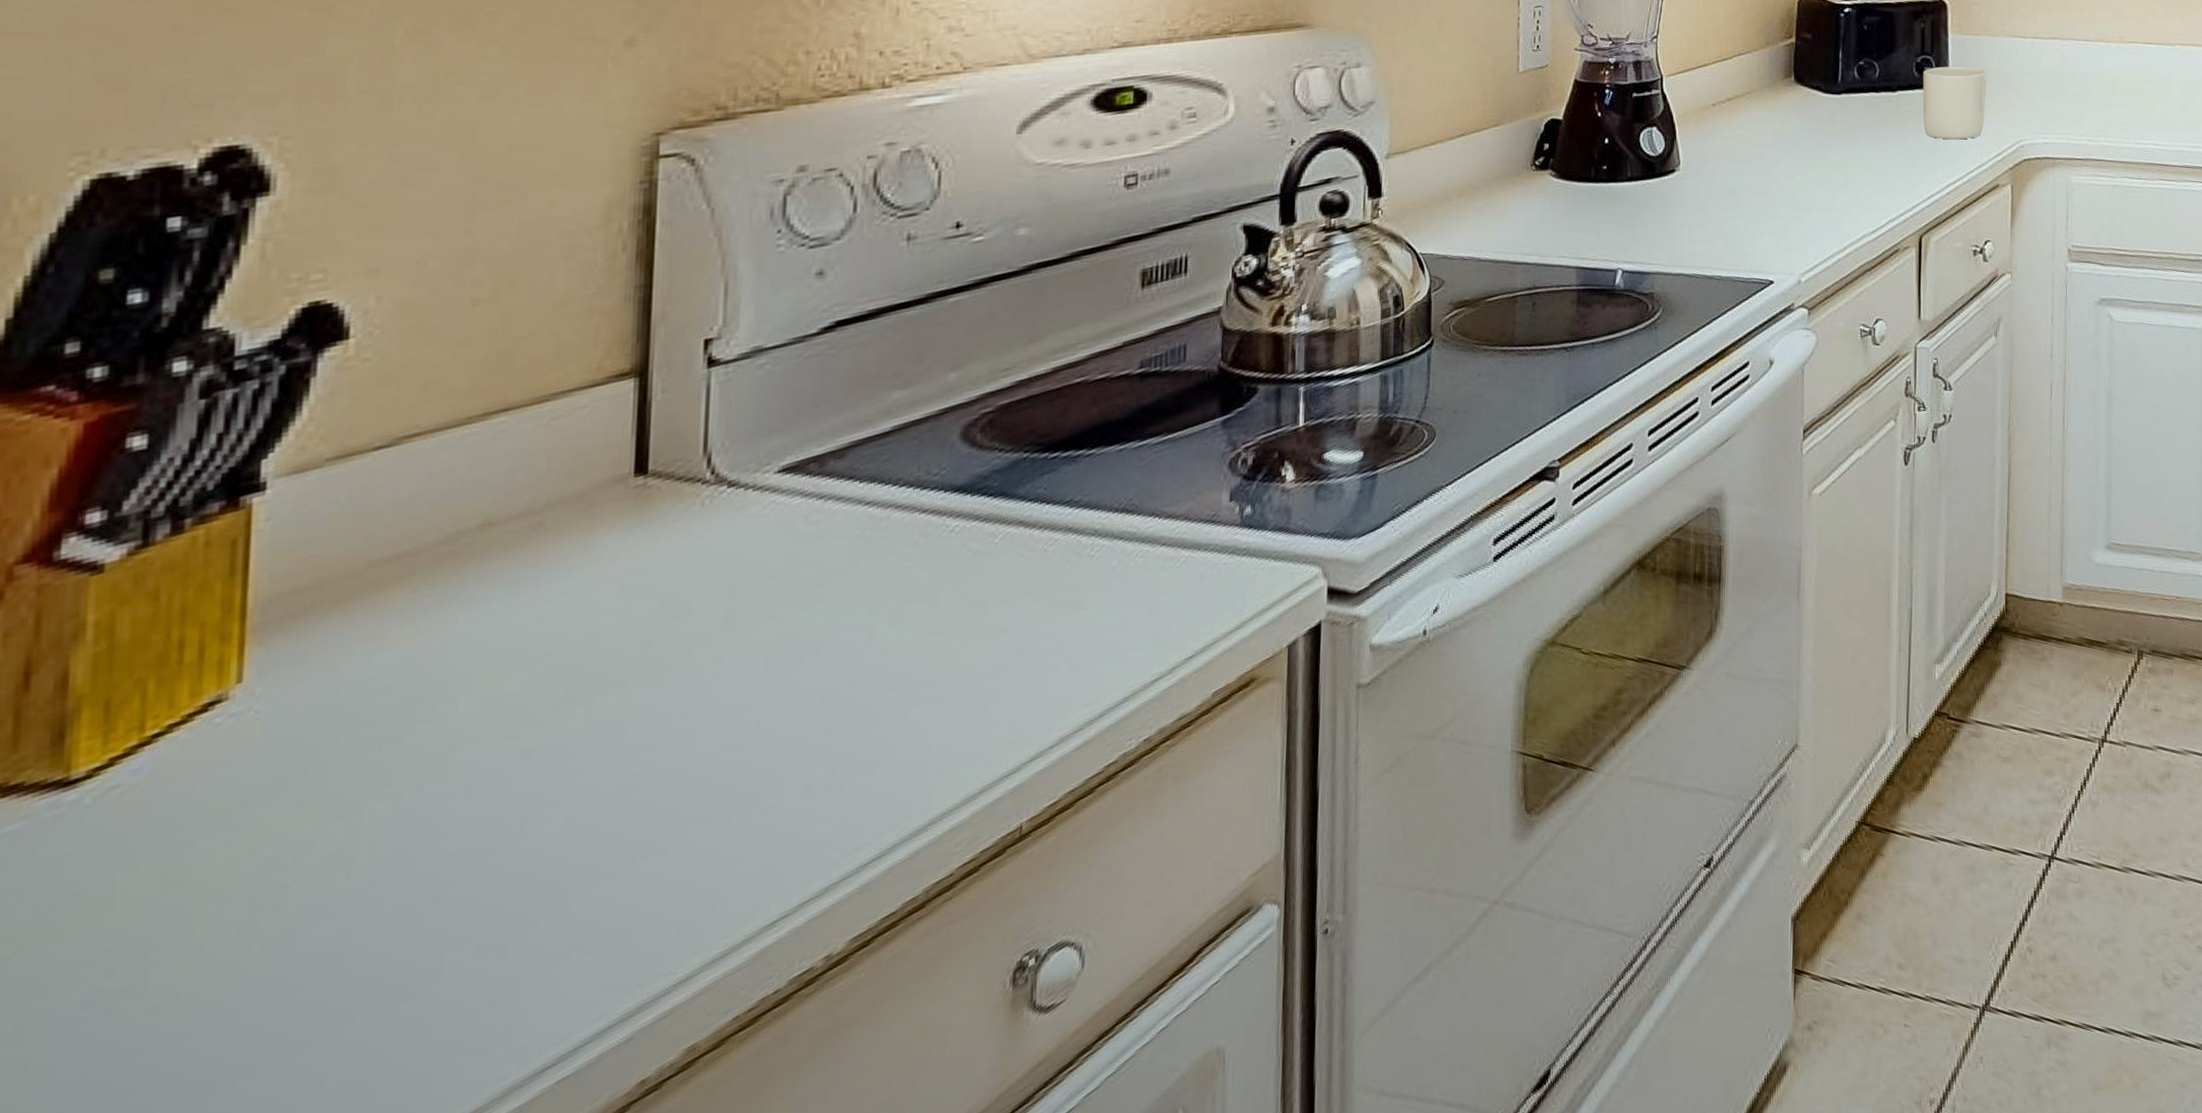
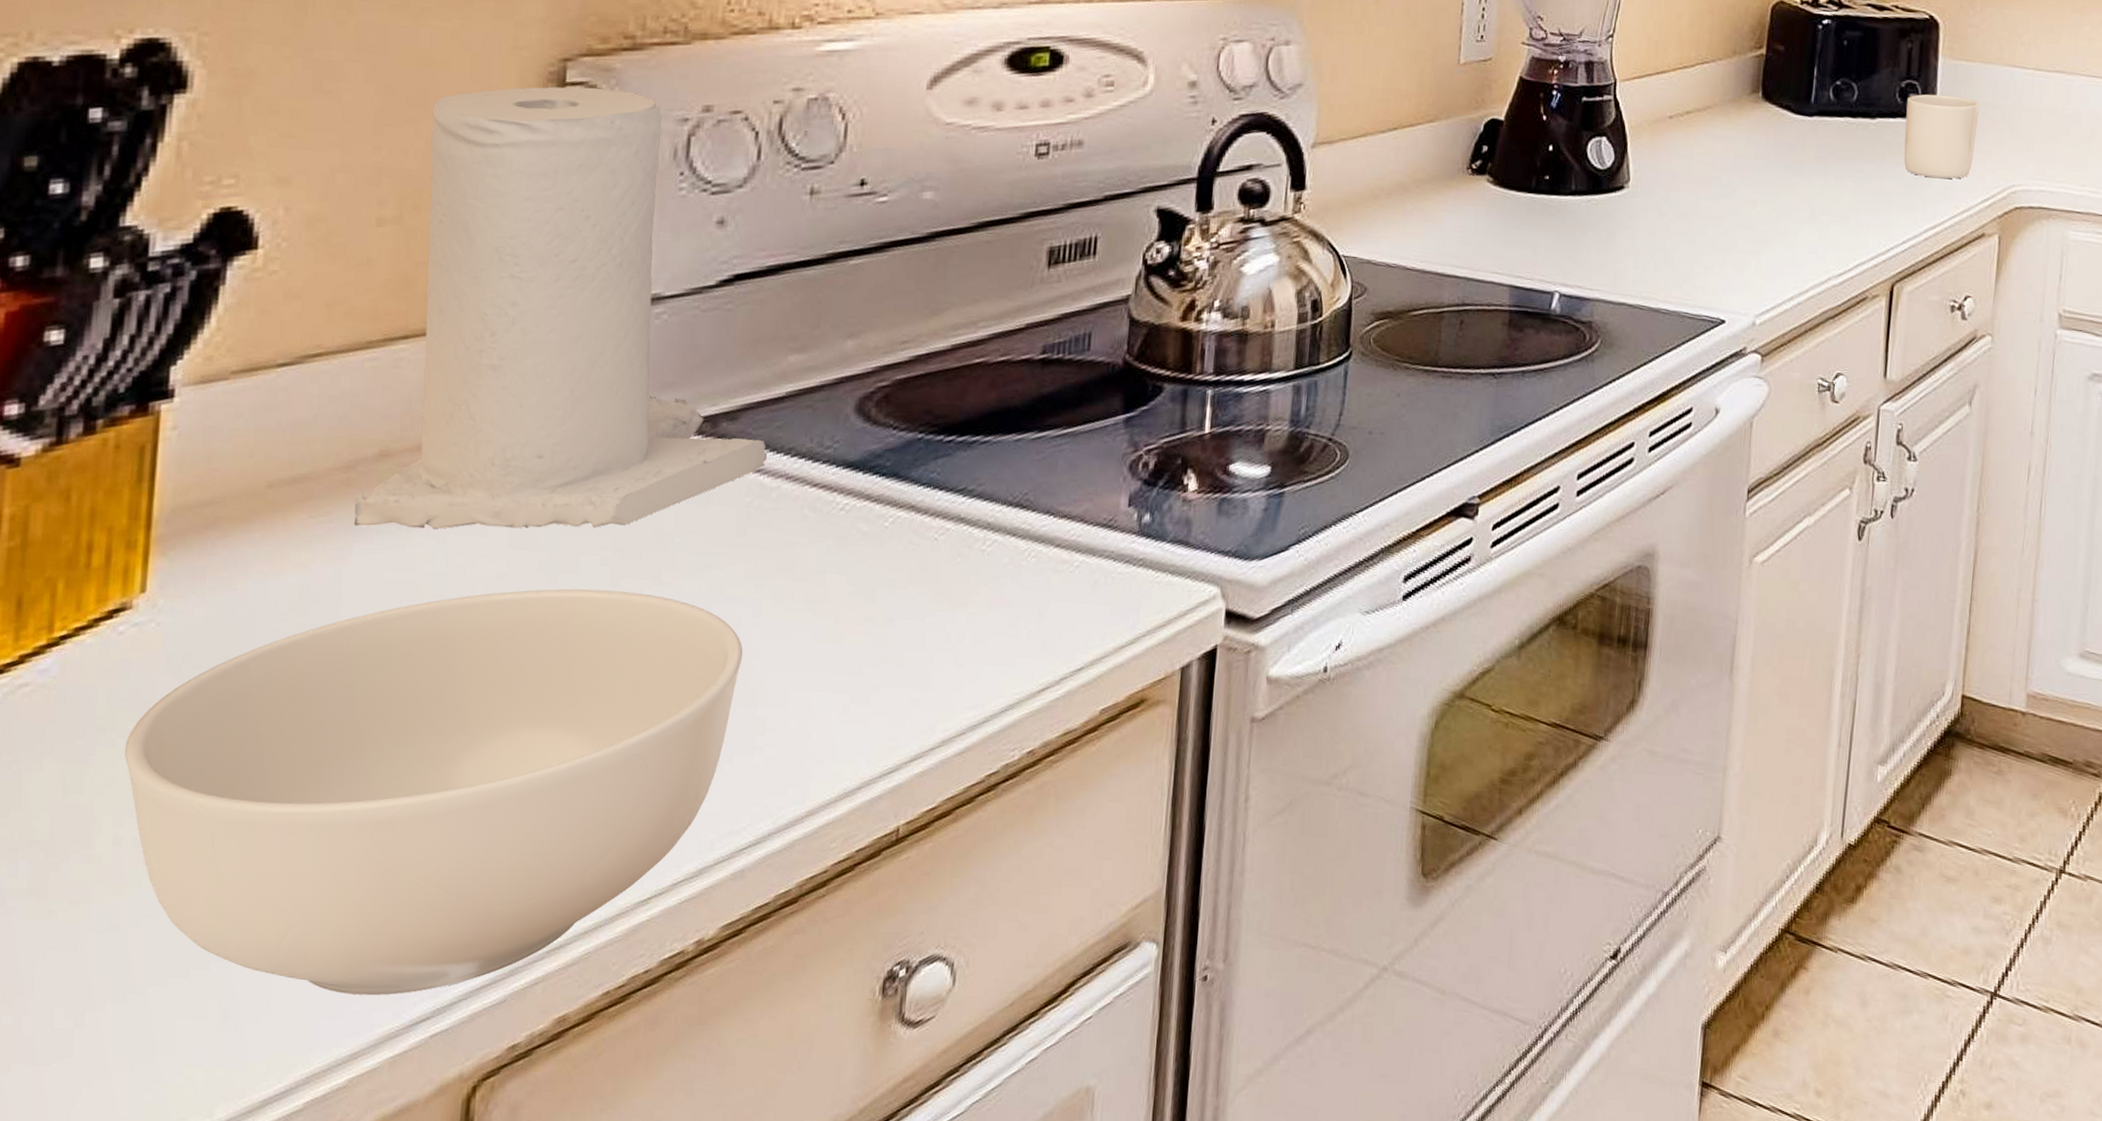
bowl: none [225,630,860,1052] -> present [125,589,743,996]
paper towel: none [458,158,876,596] -> present [354,86,768,530]

